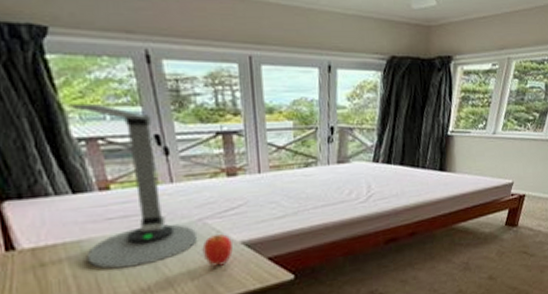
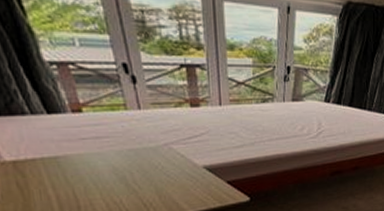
desk lamp: present [68,103,197,270] -> none [38,27,163,184]
apple: present [202,233,233,267] -> none [168,158,196,186]

